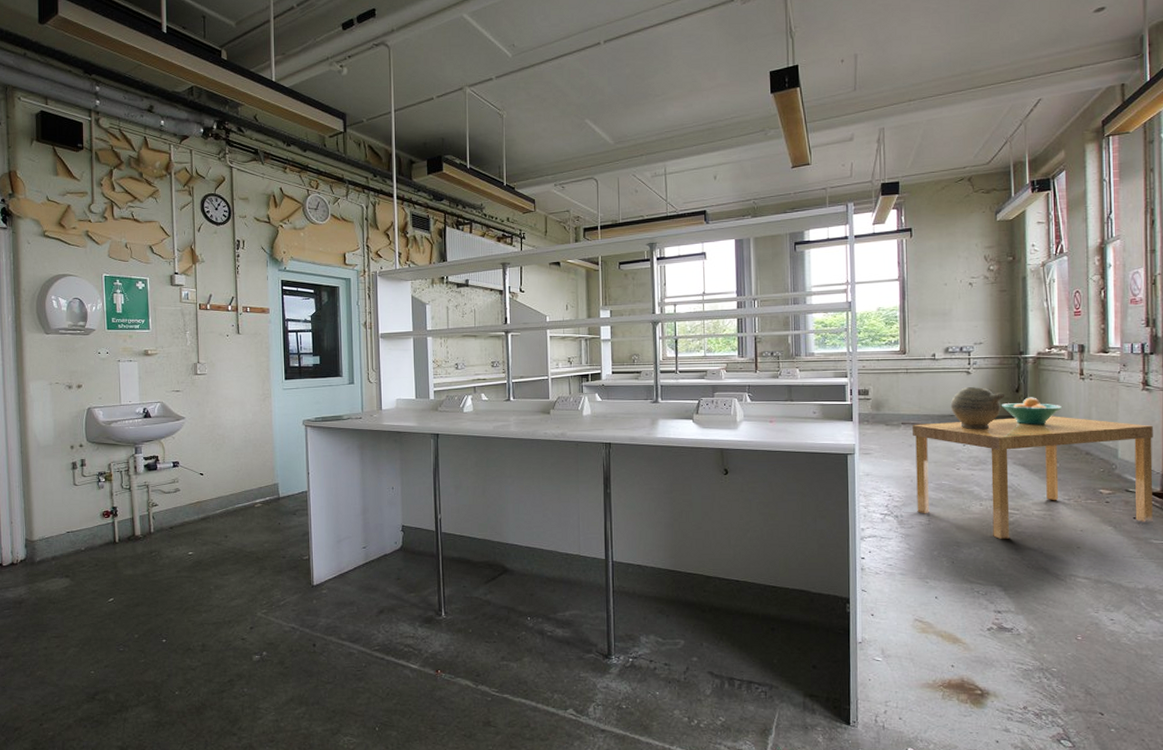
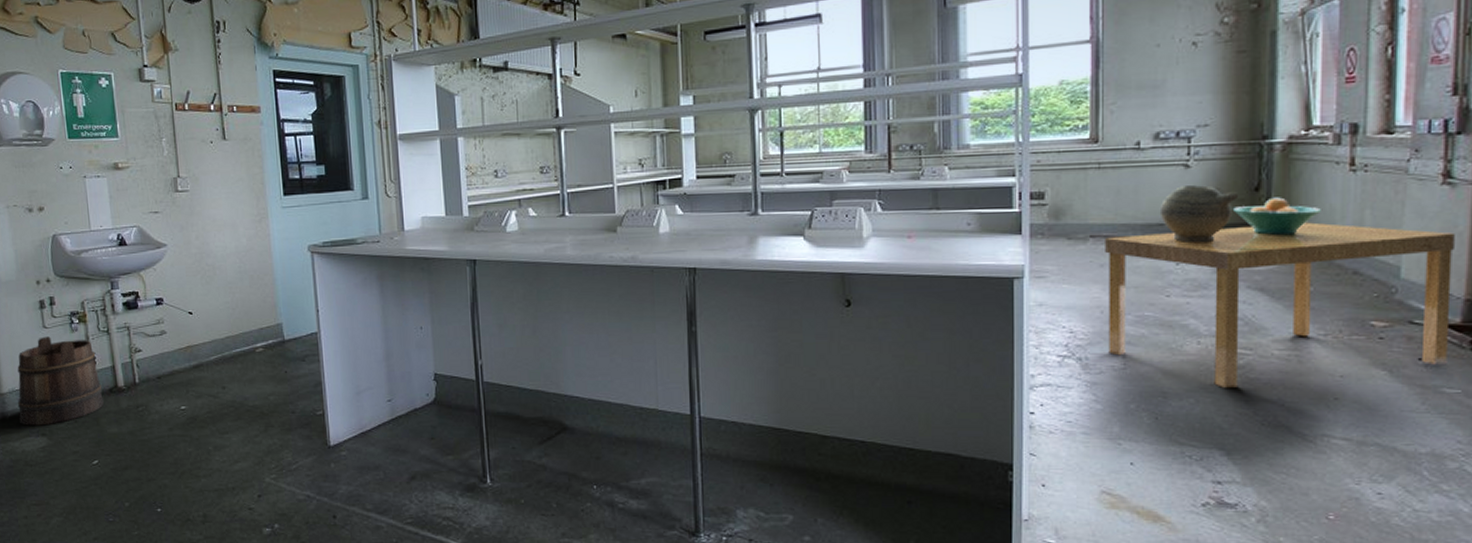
bucket: none [47,493,122,569] -> present [17,336,104,426]

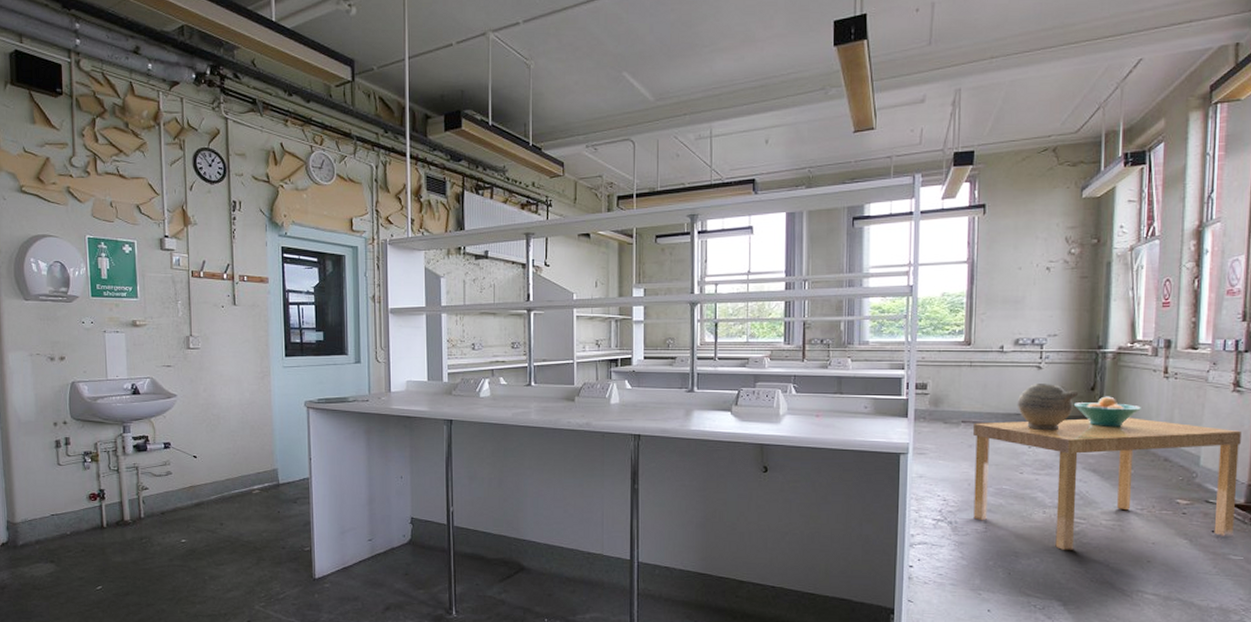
bucket: present [17,336,104,426] -> none [30,473,110,553]

